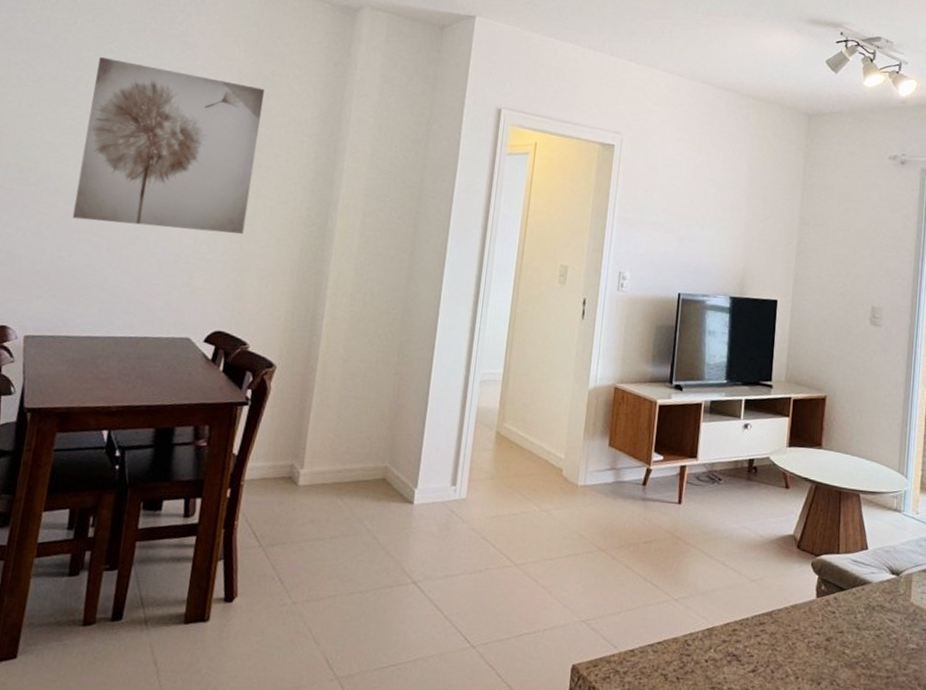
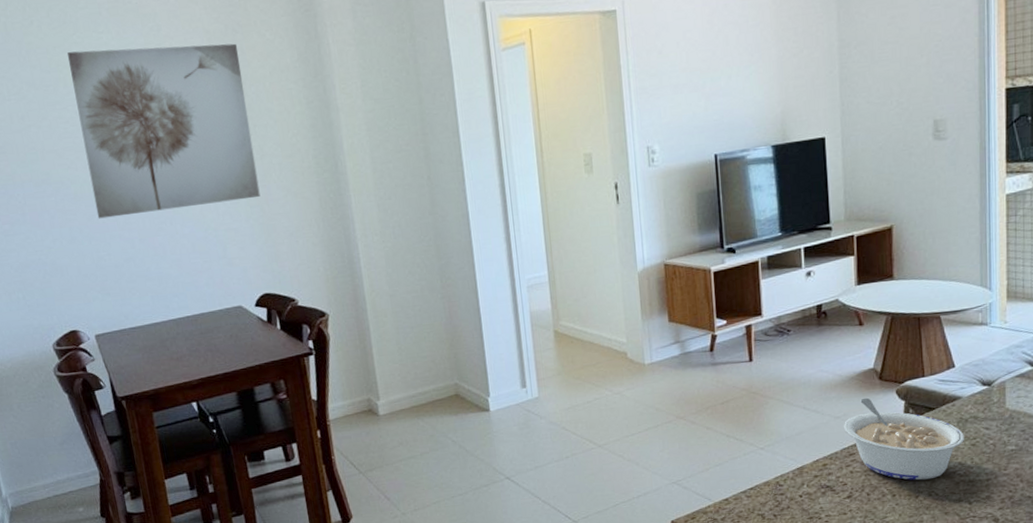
legume: none [757,564,870,666] -> present [843,397,964,480]

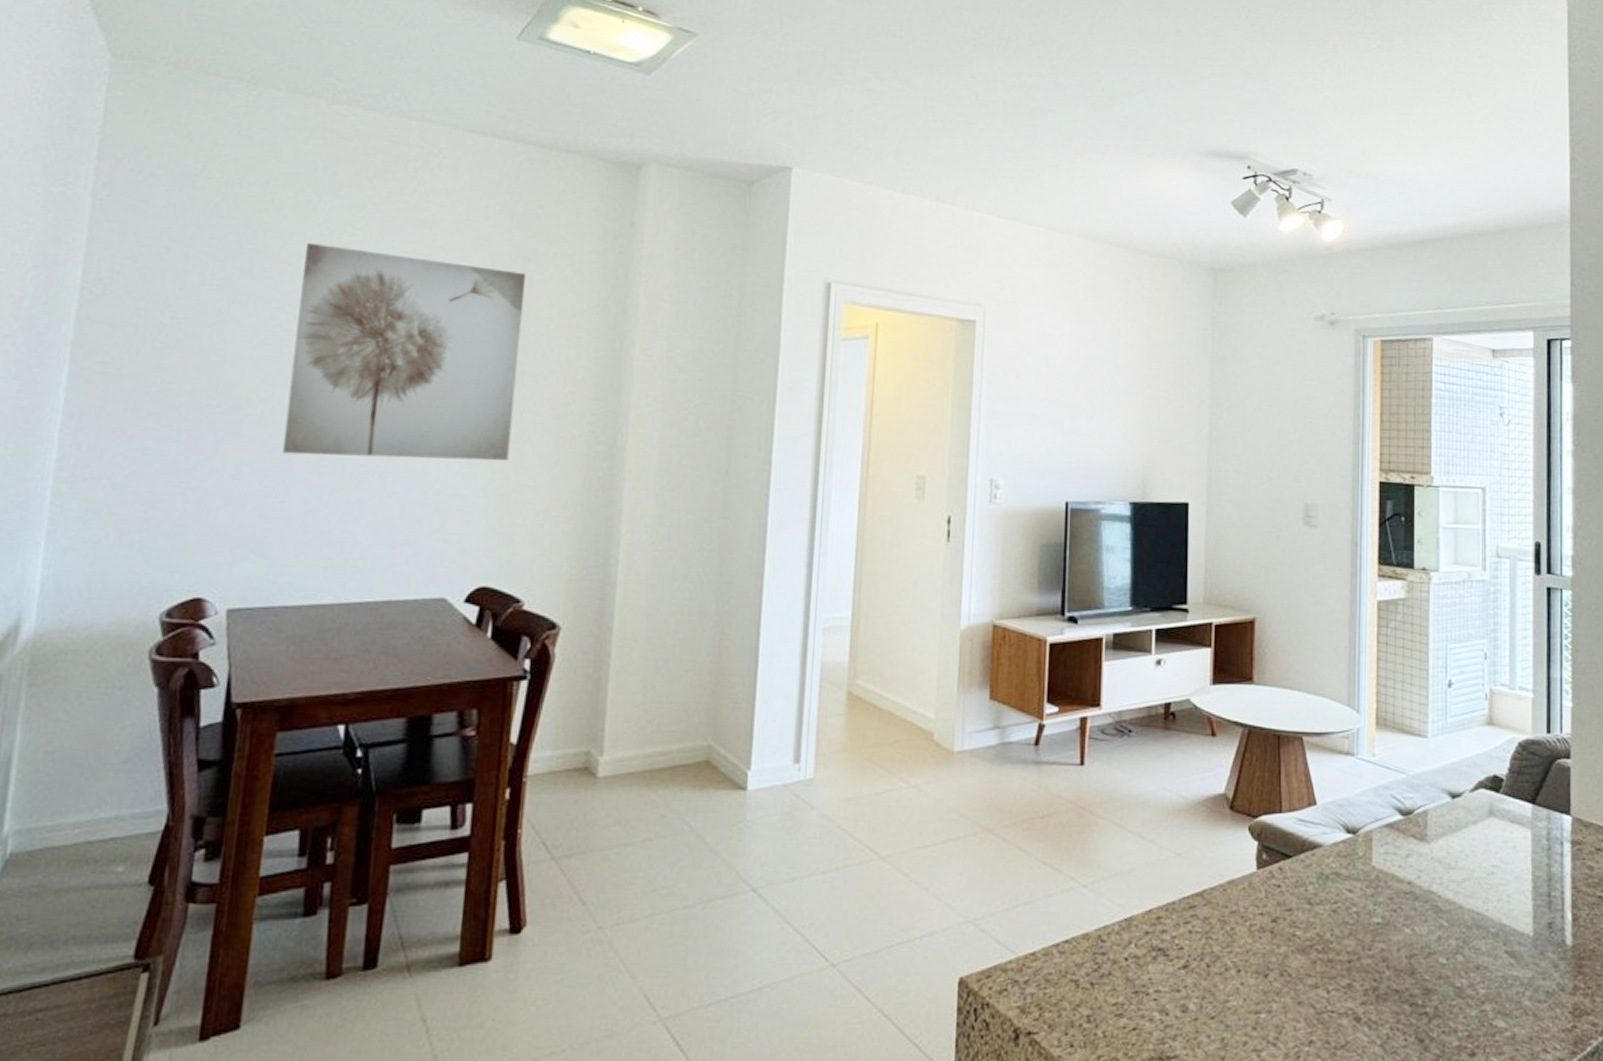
legume: present [843,397,964,480] -> none [1184,831,1324,953]

